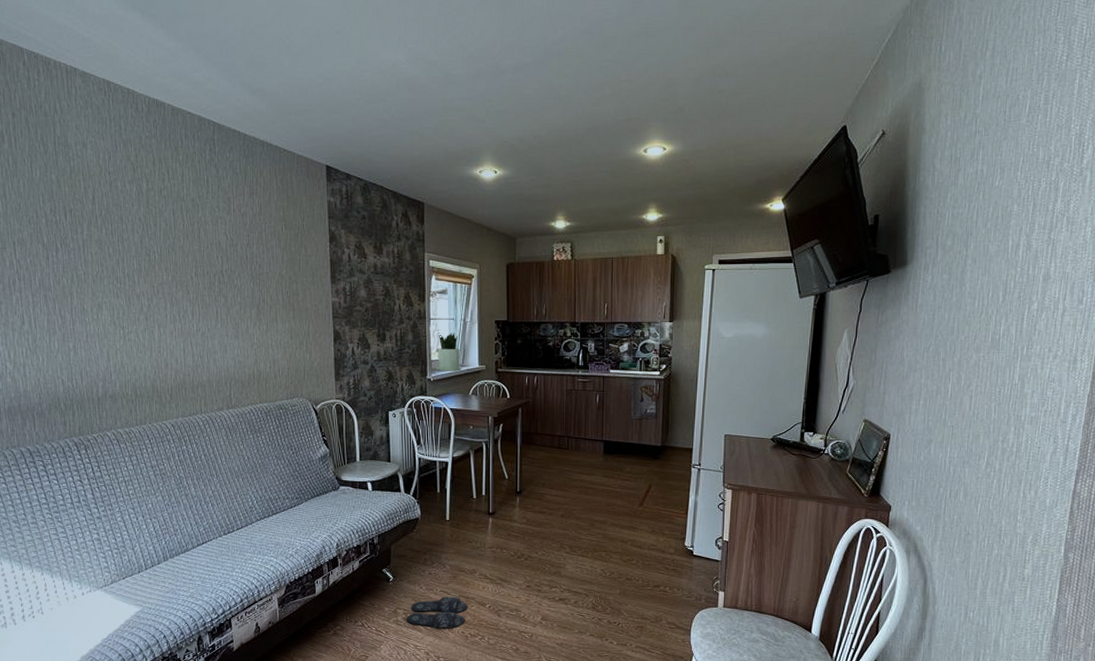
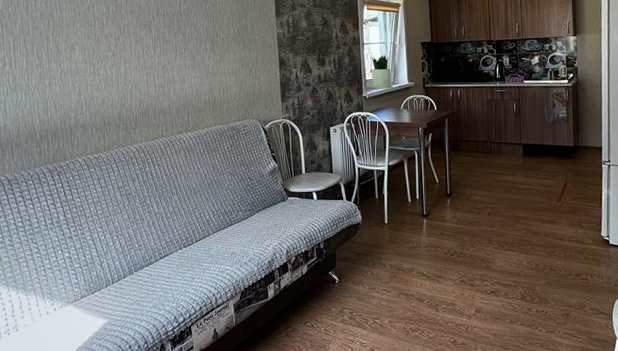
slippers: present [406,596,467,629] -> none [352,294,407,326]

